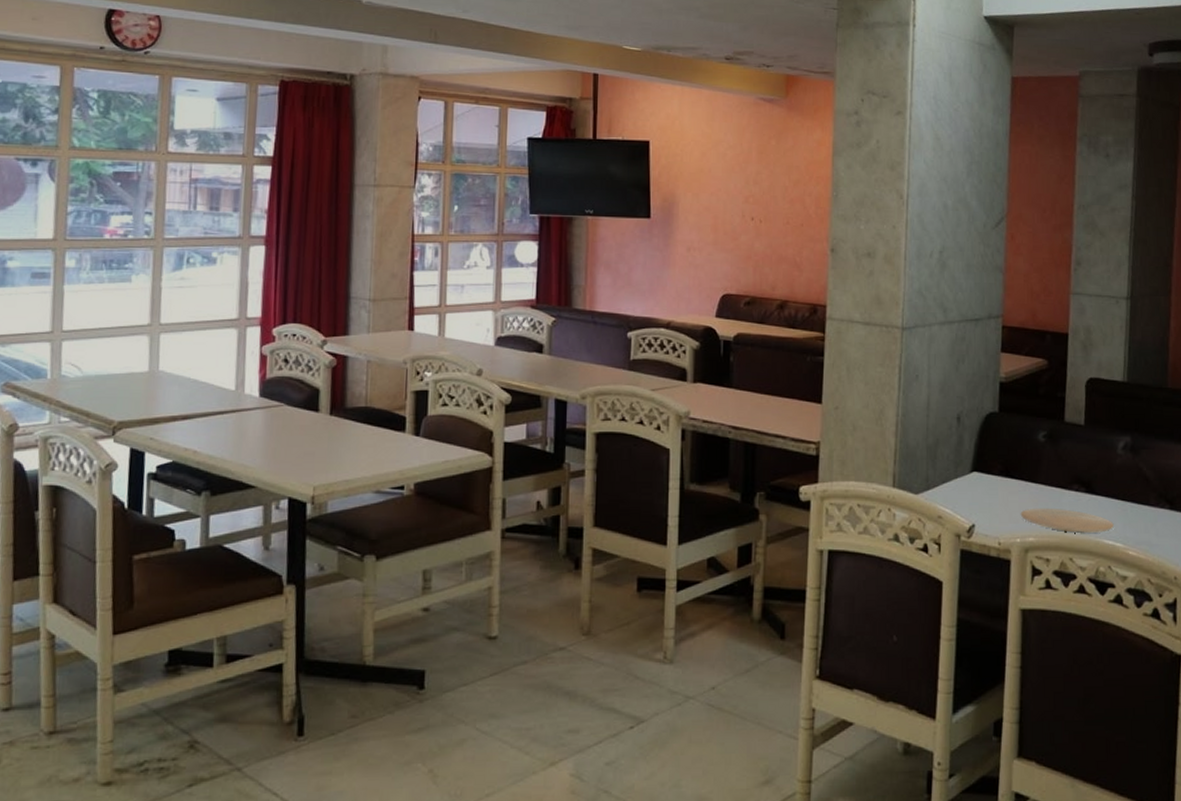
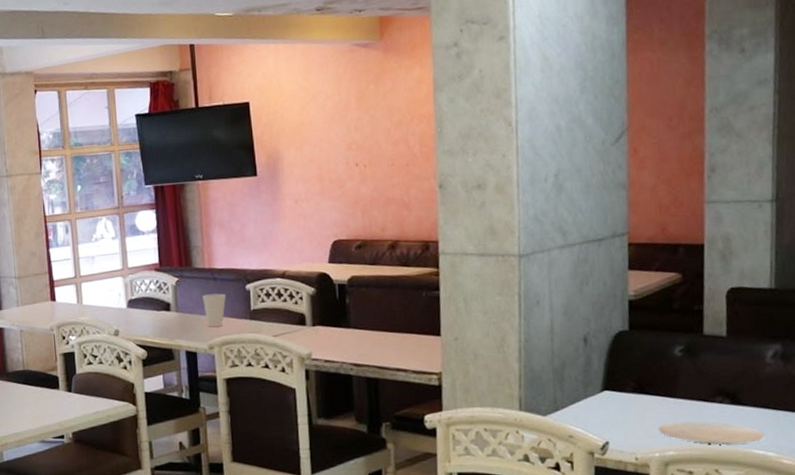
cup: none [580,338,606,375] -> present [202,293,227,328]

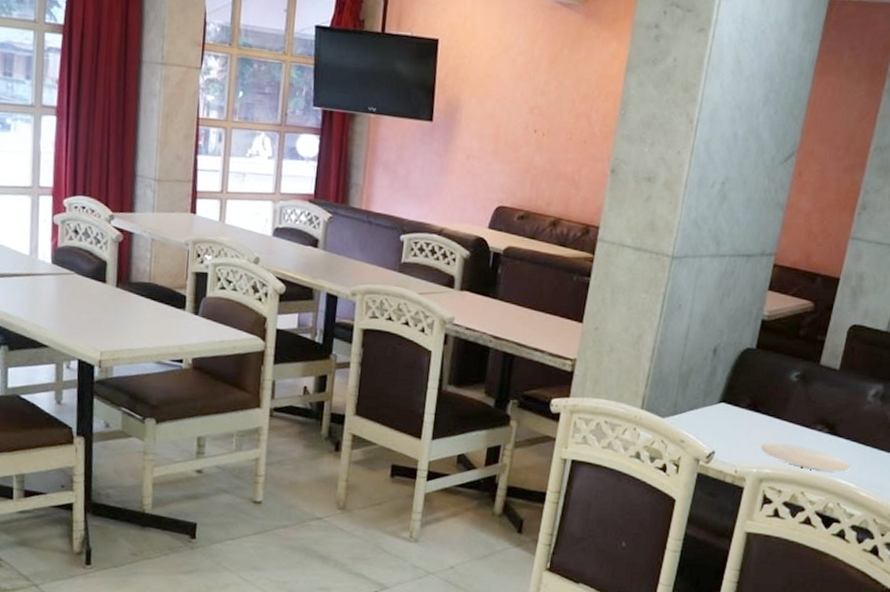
cup: present [202,293,227,328] -> none [353,237,379,274]

